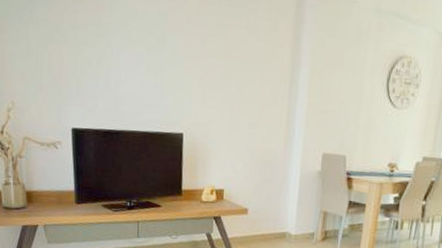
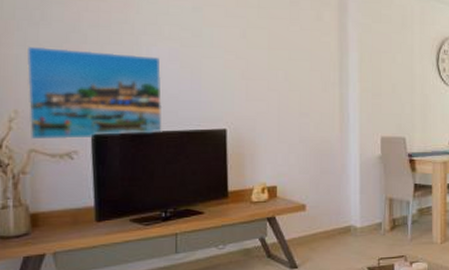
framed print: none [19,43,130,132] -> present [26,46,163,140]

